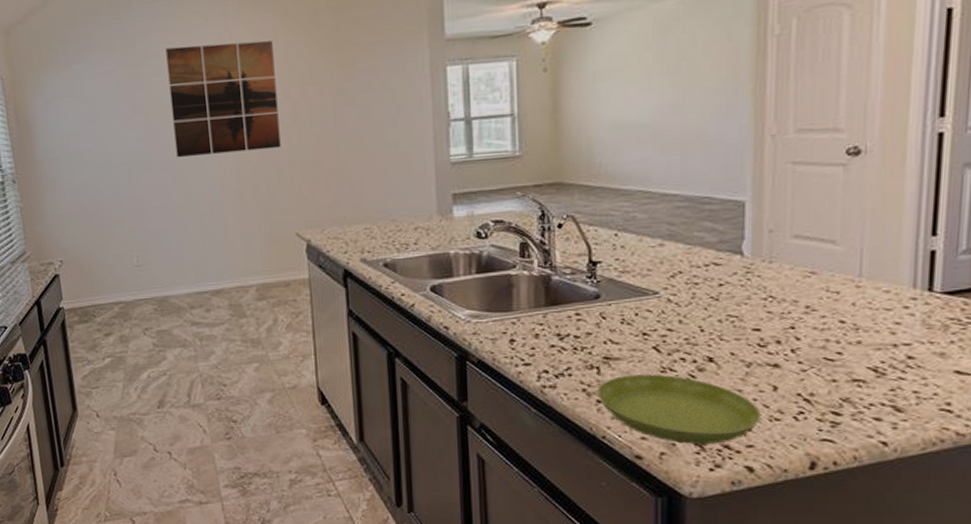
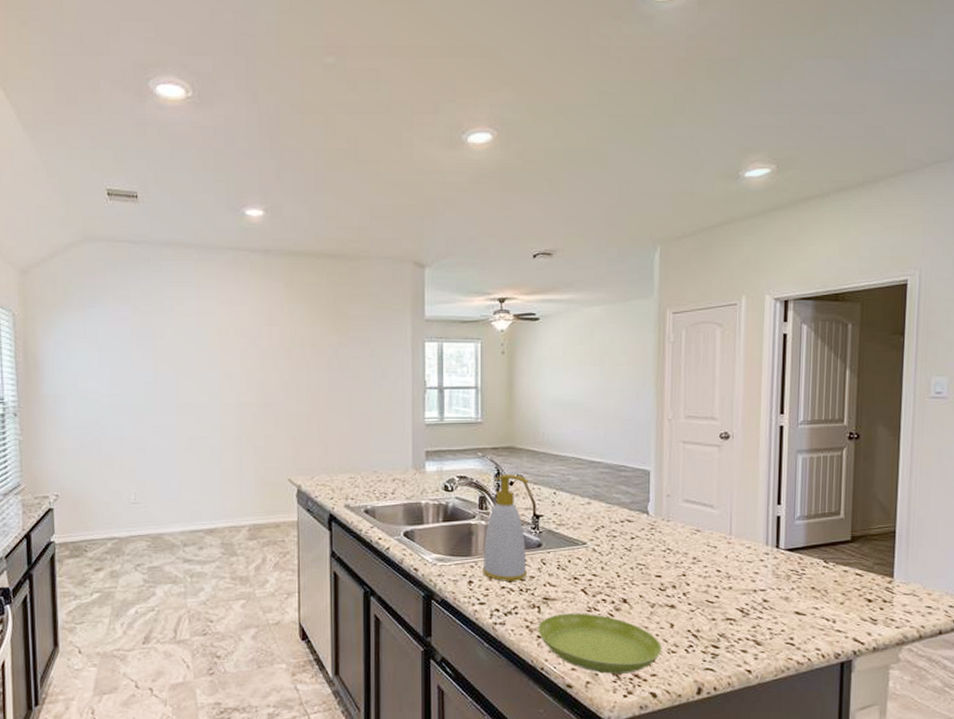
wall art: present [165,40,281,158] -> none [179,302,280,404]
soap bottle: none [526,214,583,339] -> present [482,474,529,581]

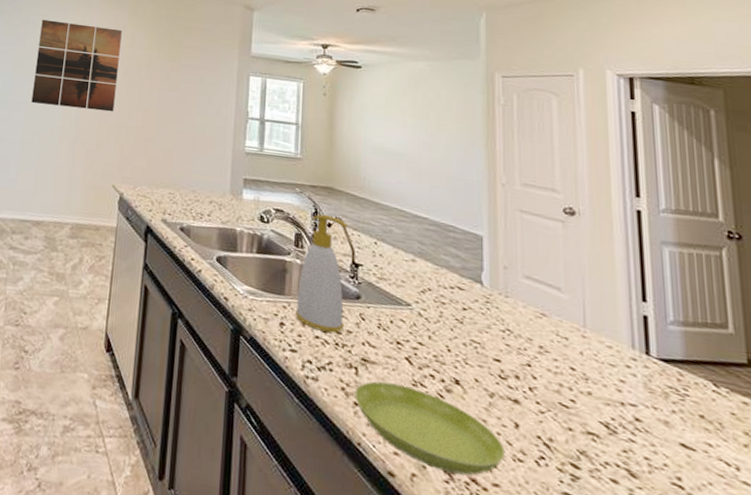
wall art: none [179,302,280,404] -> present [31,19,122,112]

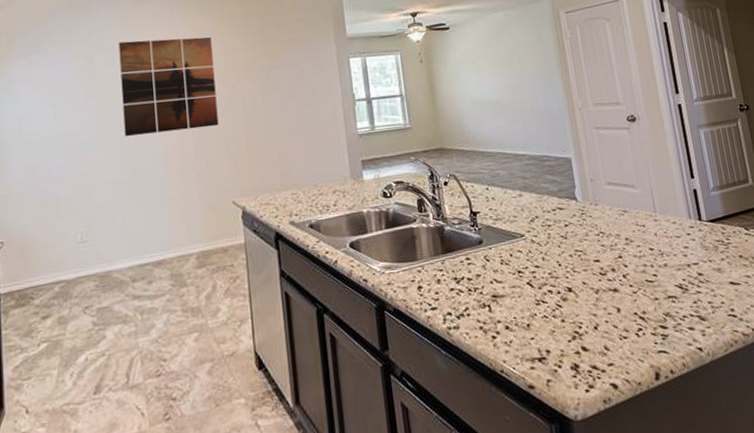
soap bottle: present [295,214,348,333] -> none [428,174,474,283]
saucer: present [354,381,505,476] -> none [491,306,614,369]

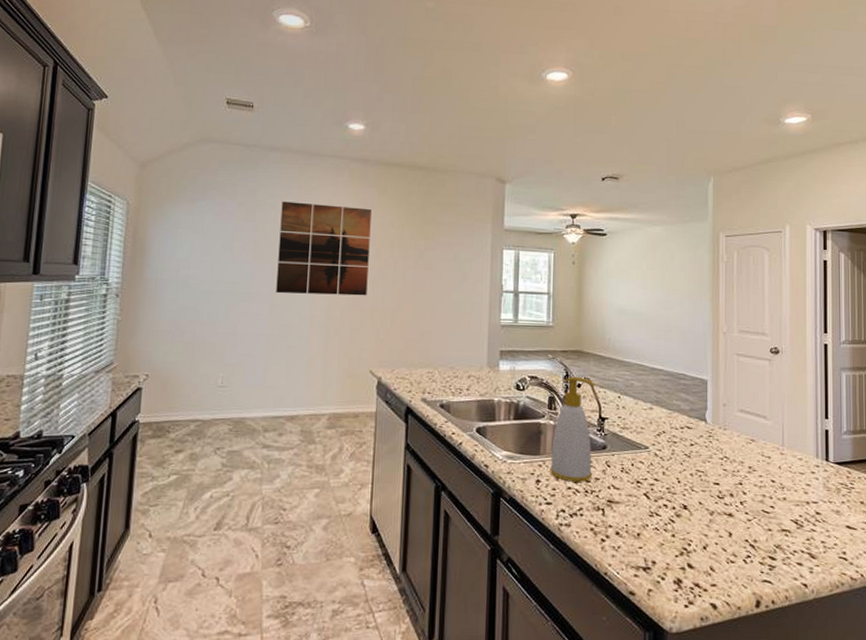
soap bottle: none [428,174,474,283] -> present [550,376,595,482]

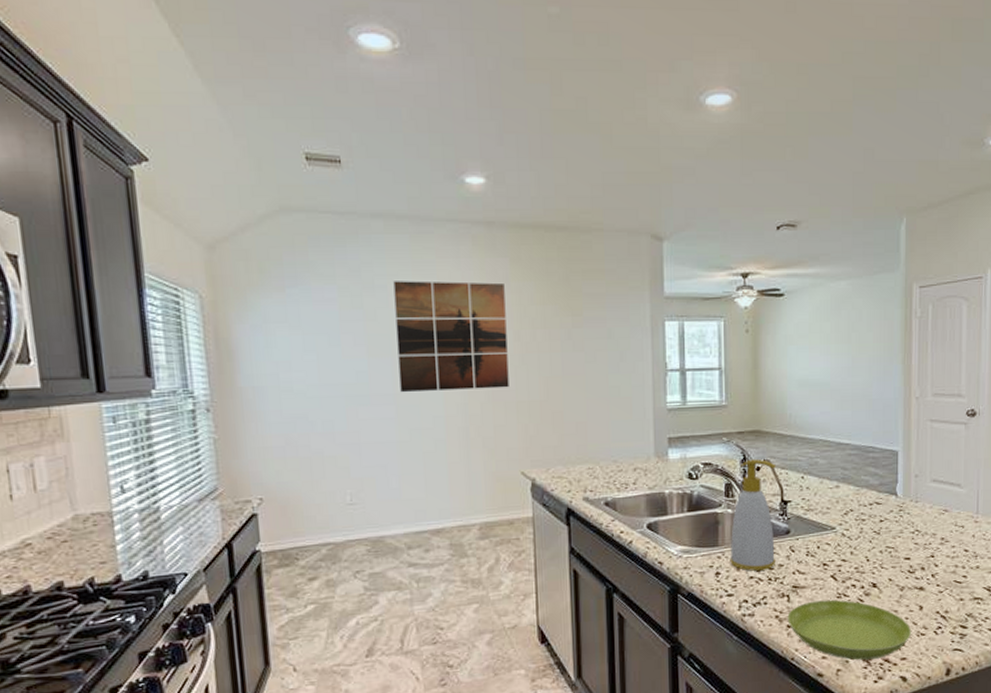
saucer: none [602,517,721,582] -> present [787,599,911,660]

